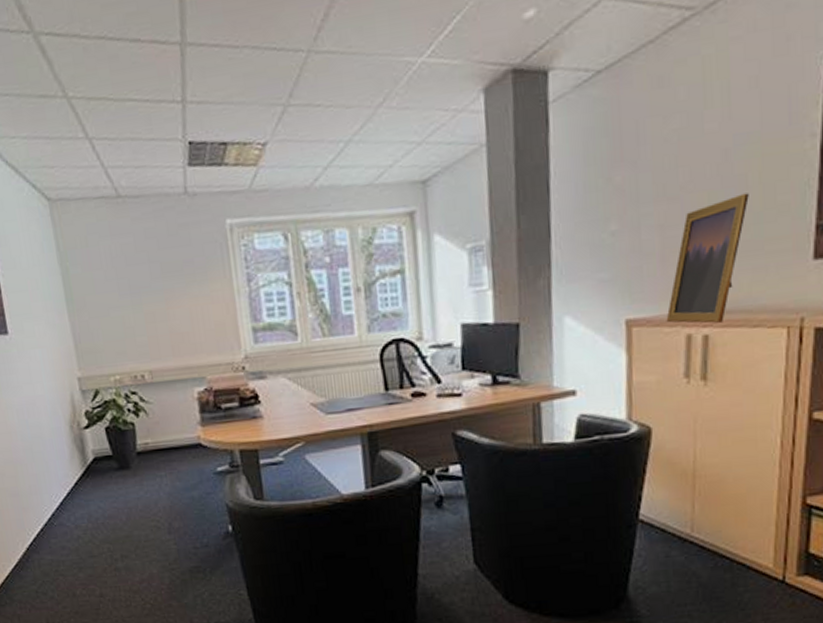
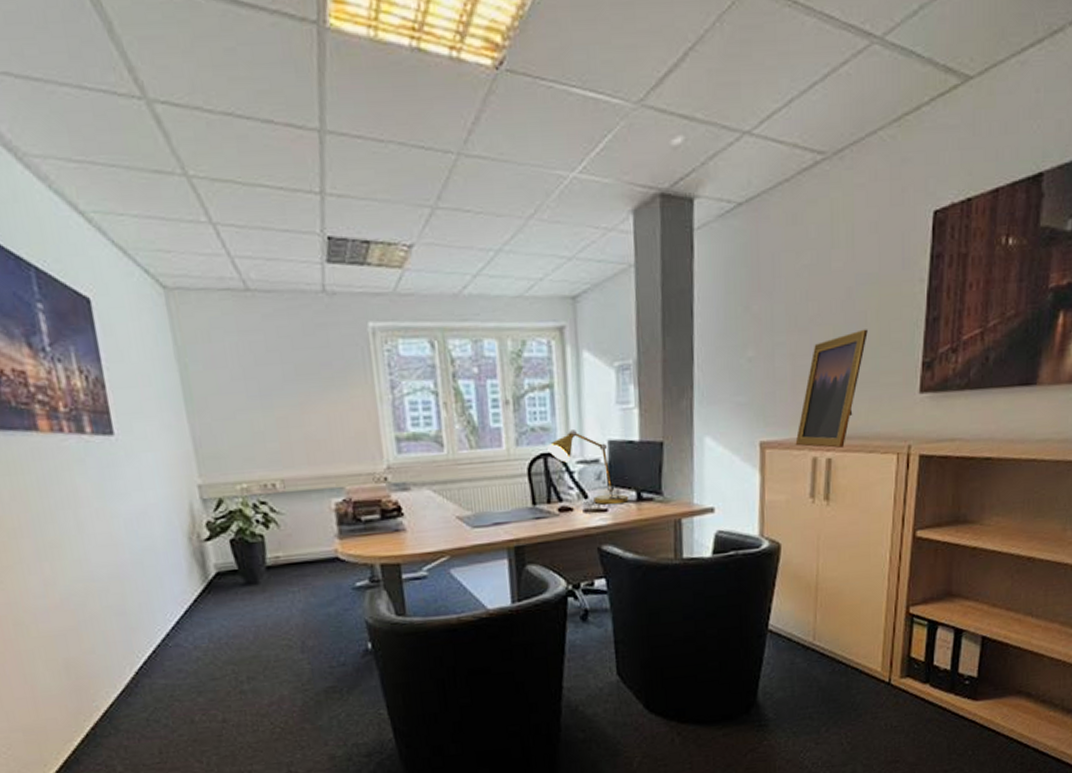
desk lamp: none [399,314,484,389] -> present [547,430,629,505]

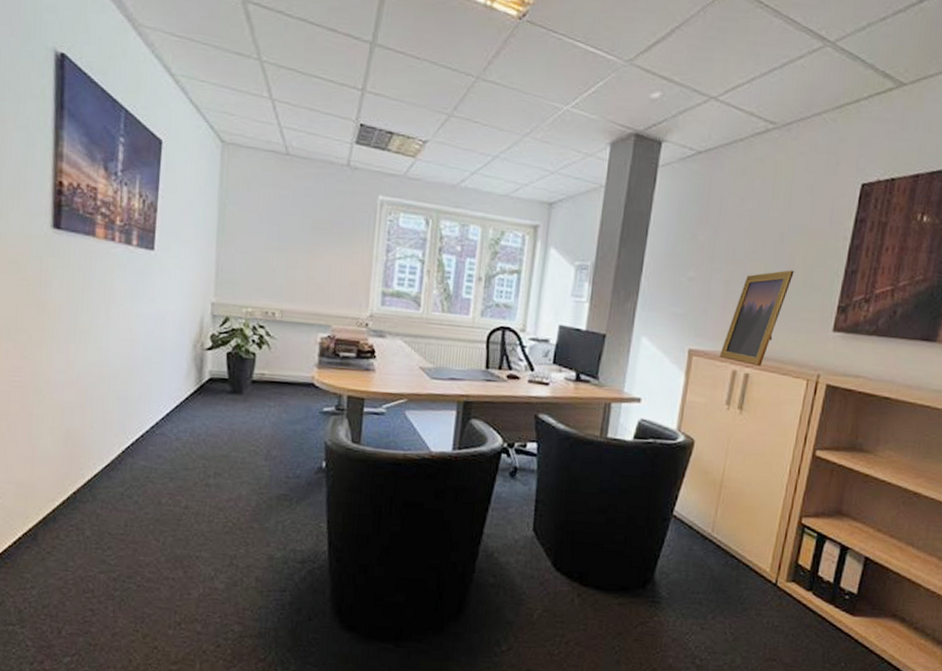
desk lamp: present [547,430,629,505] -> none [507,311,569,381]

